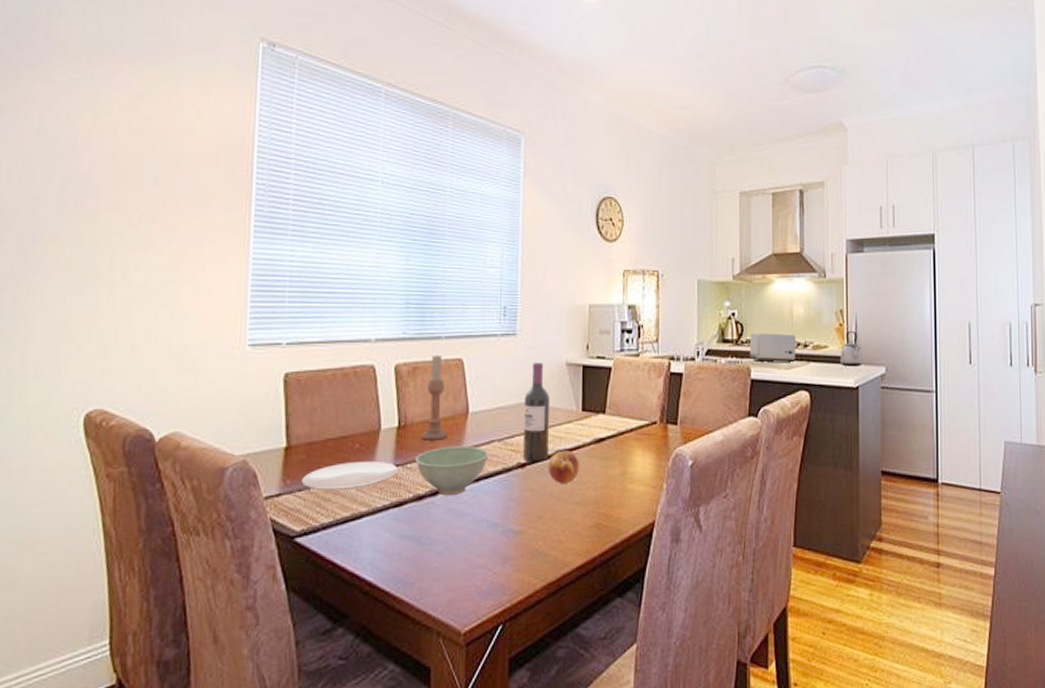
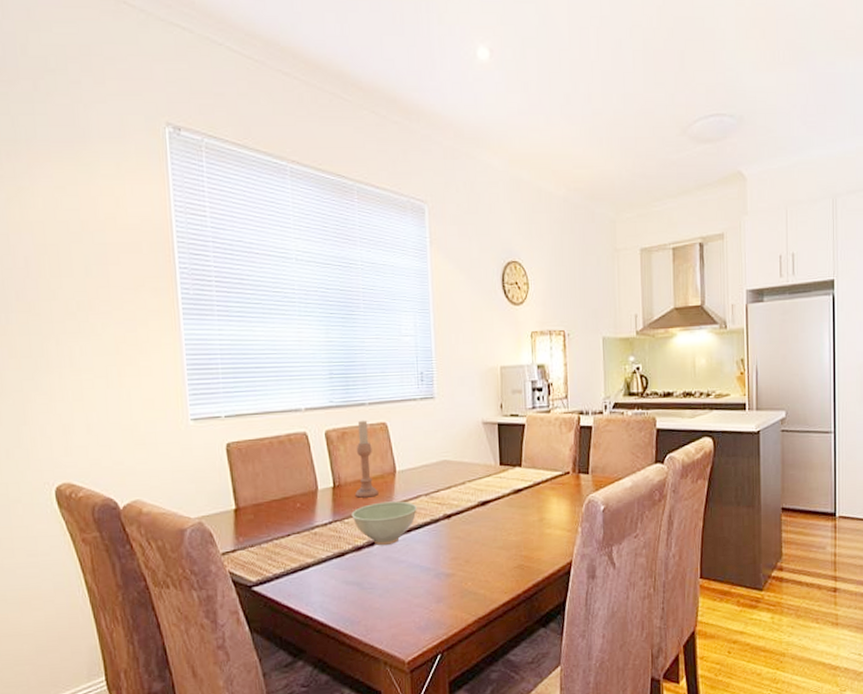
plate: present [301,460,398,491] -> none [252,517,337,546]
wine bottle: present [523,362,551,461] -> none [446,422,472,512]
fruit: present [548,450,581,484] -> none [471,501,502,531]
toaster: present [750,333,796,363] -> none [655,384,699,412]
kettle: present [840,331,862,367] -> none [742,379,763,413]

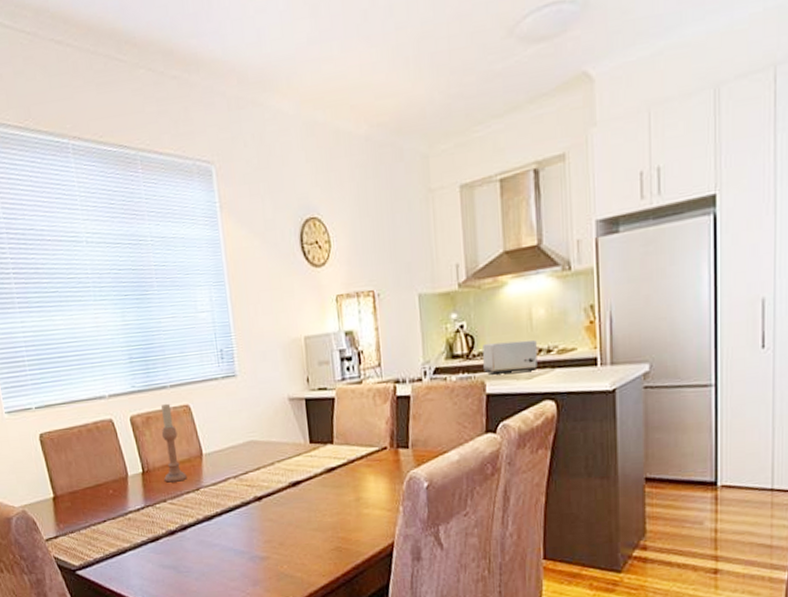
bowl: present [351,501,417,546] -> none [162,484,227,530]
toaster: none [655,384,699,412] -> present [482,340,538,375]

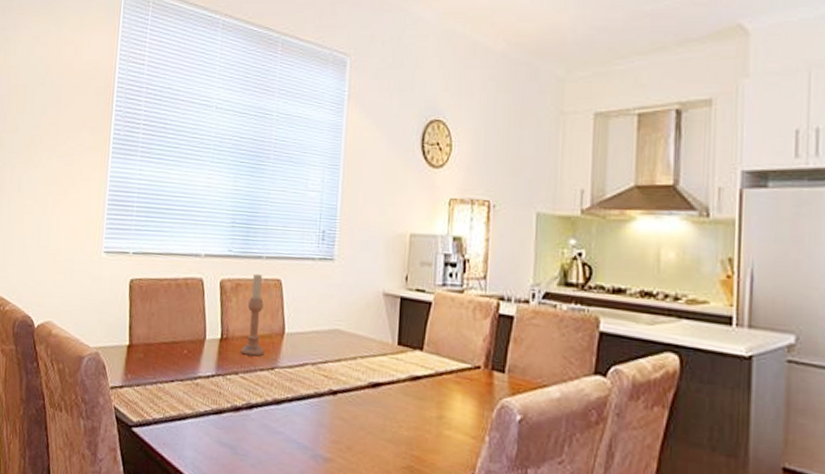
toaster: present [482,340,538,375] -> none [599,278,663,318]

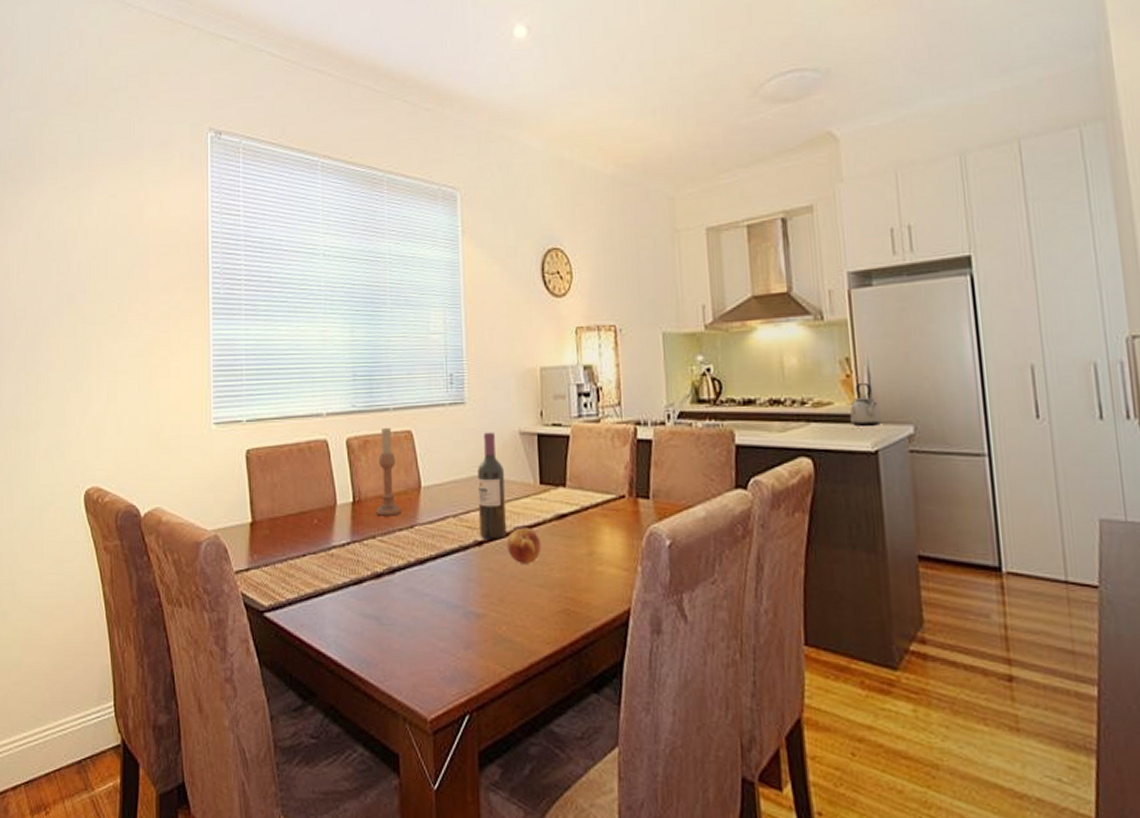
wine bottle: none [335,289,366,391] -> present [478,432,508,539]
fruit: none [359,383,394,419] -> present [506,527,542,564]
kettle: none [726,286,759,332] -> present [850,383,881,427]

